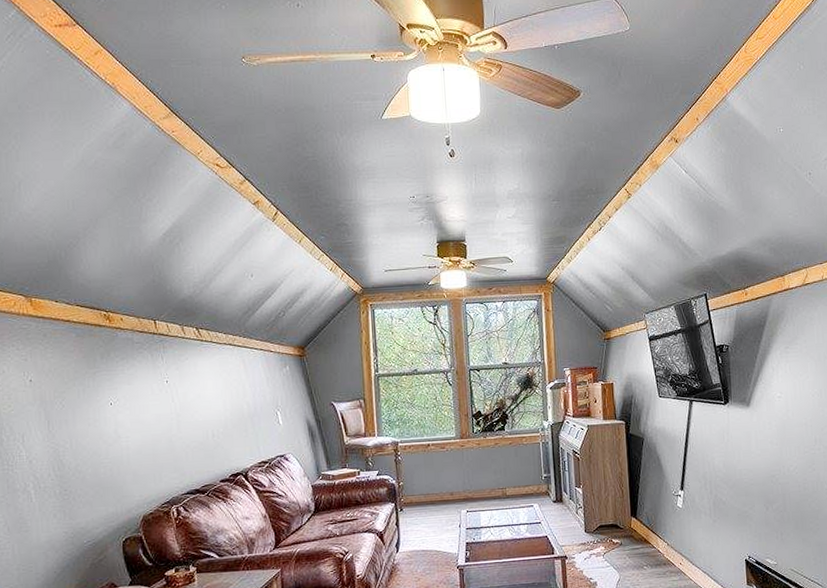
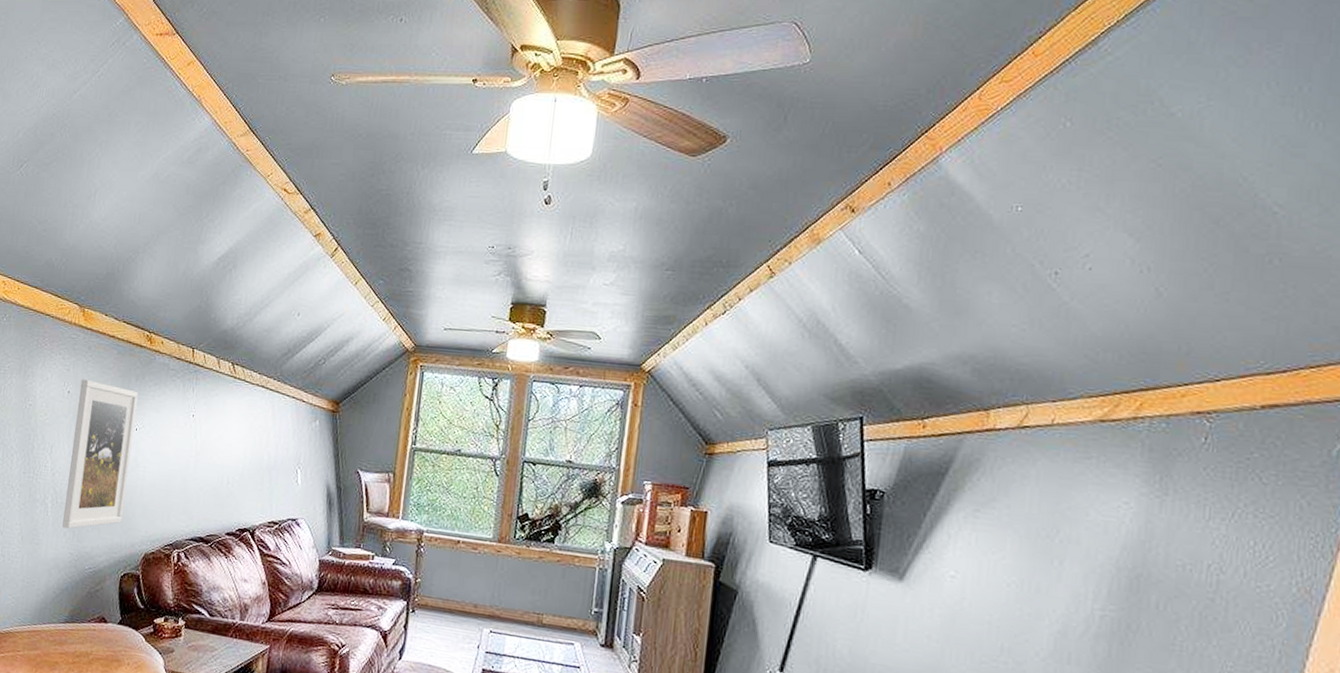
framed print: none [42,365,113,511] -> present [62,379,138,529]

